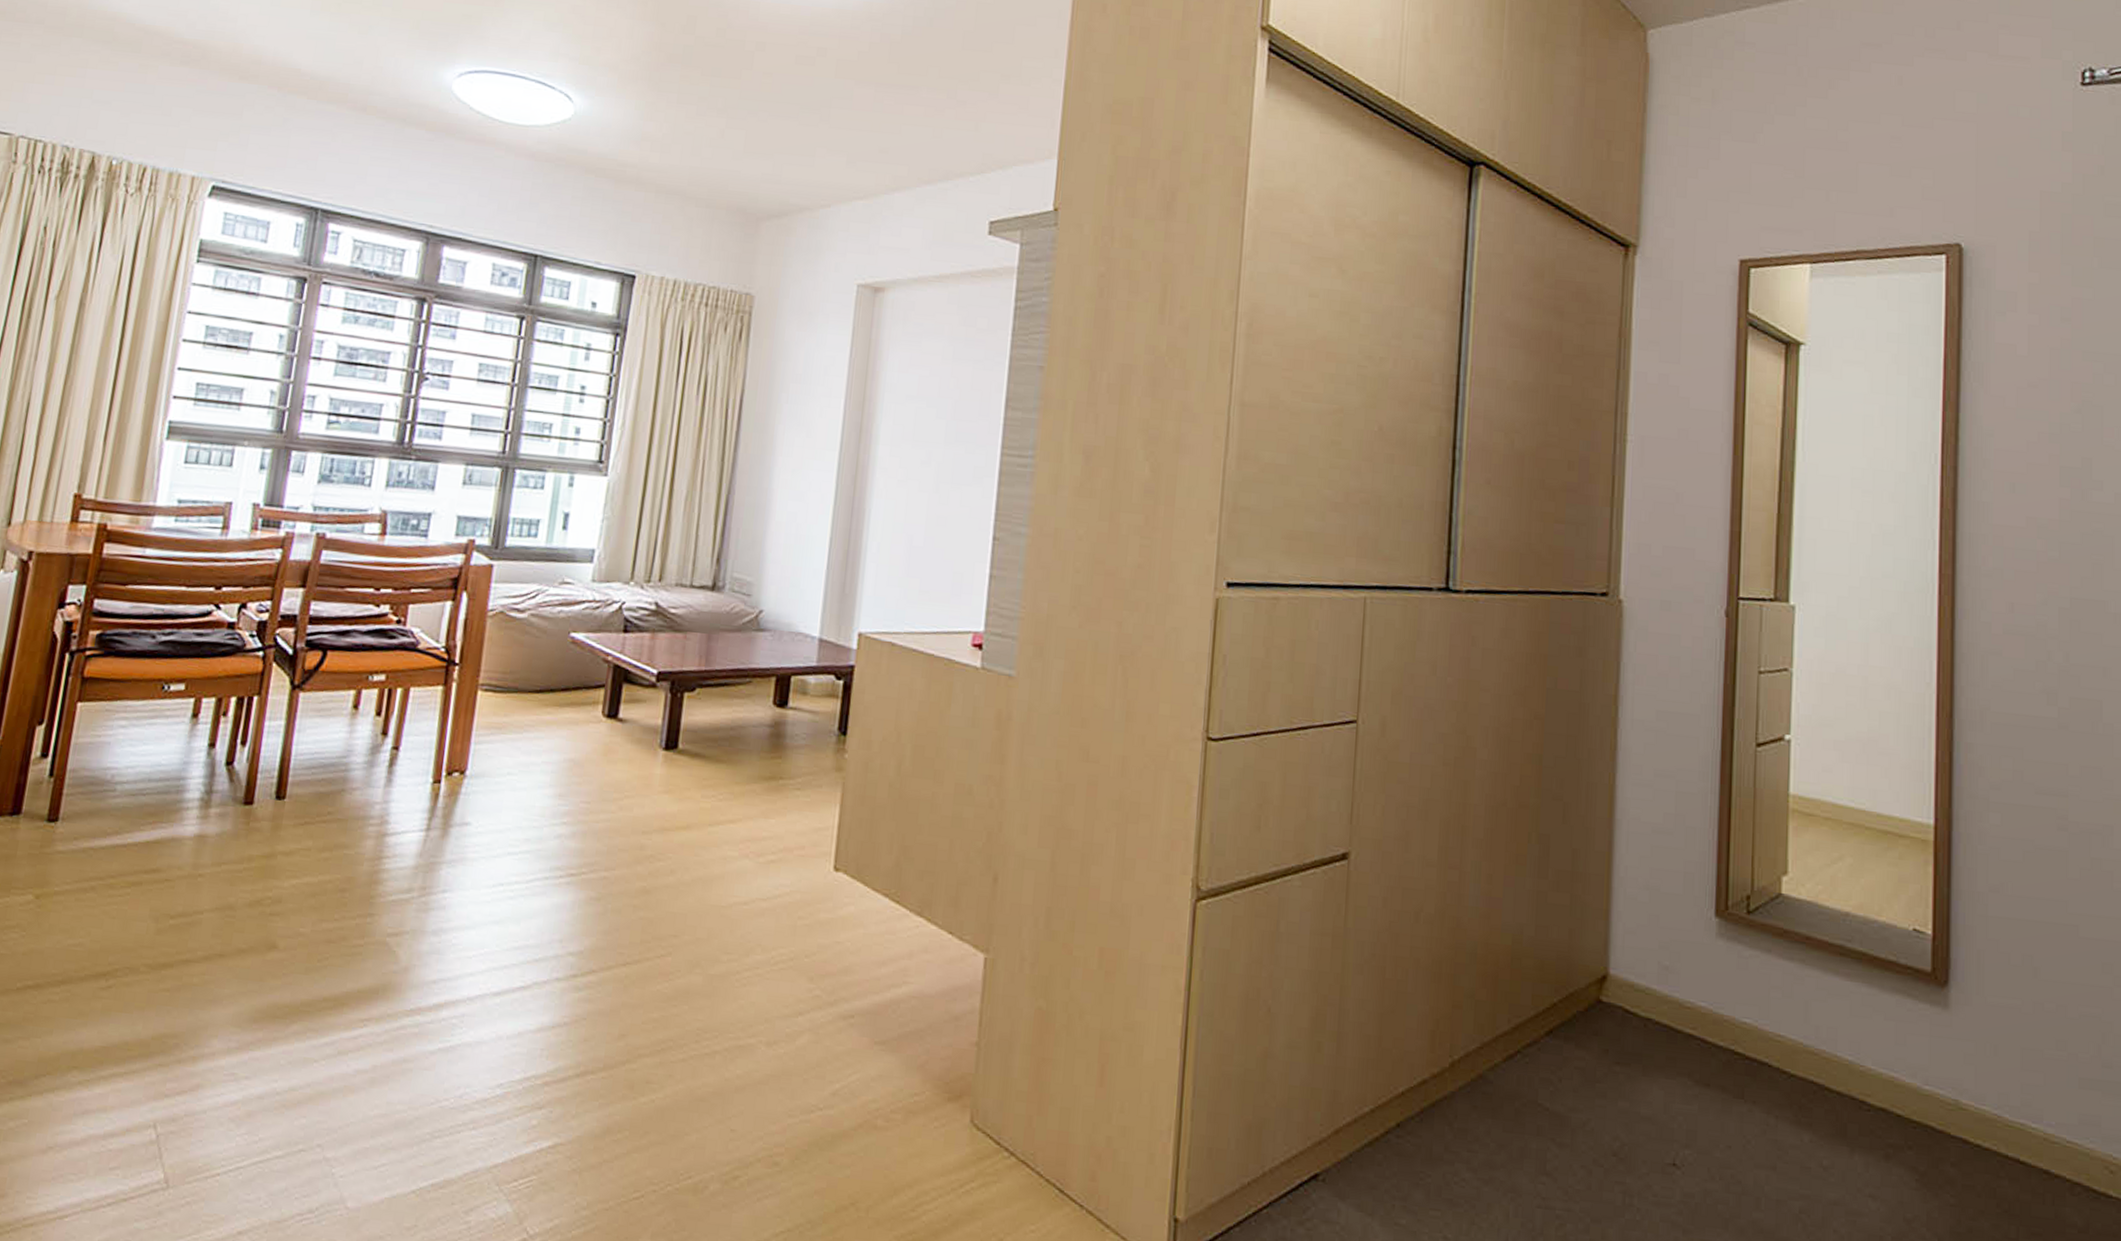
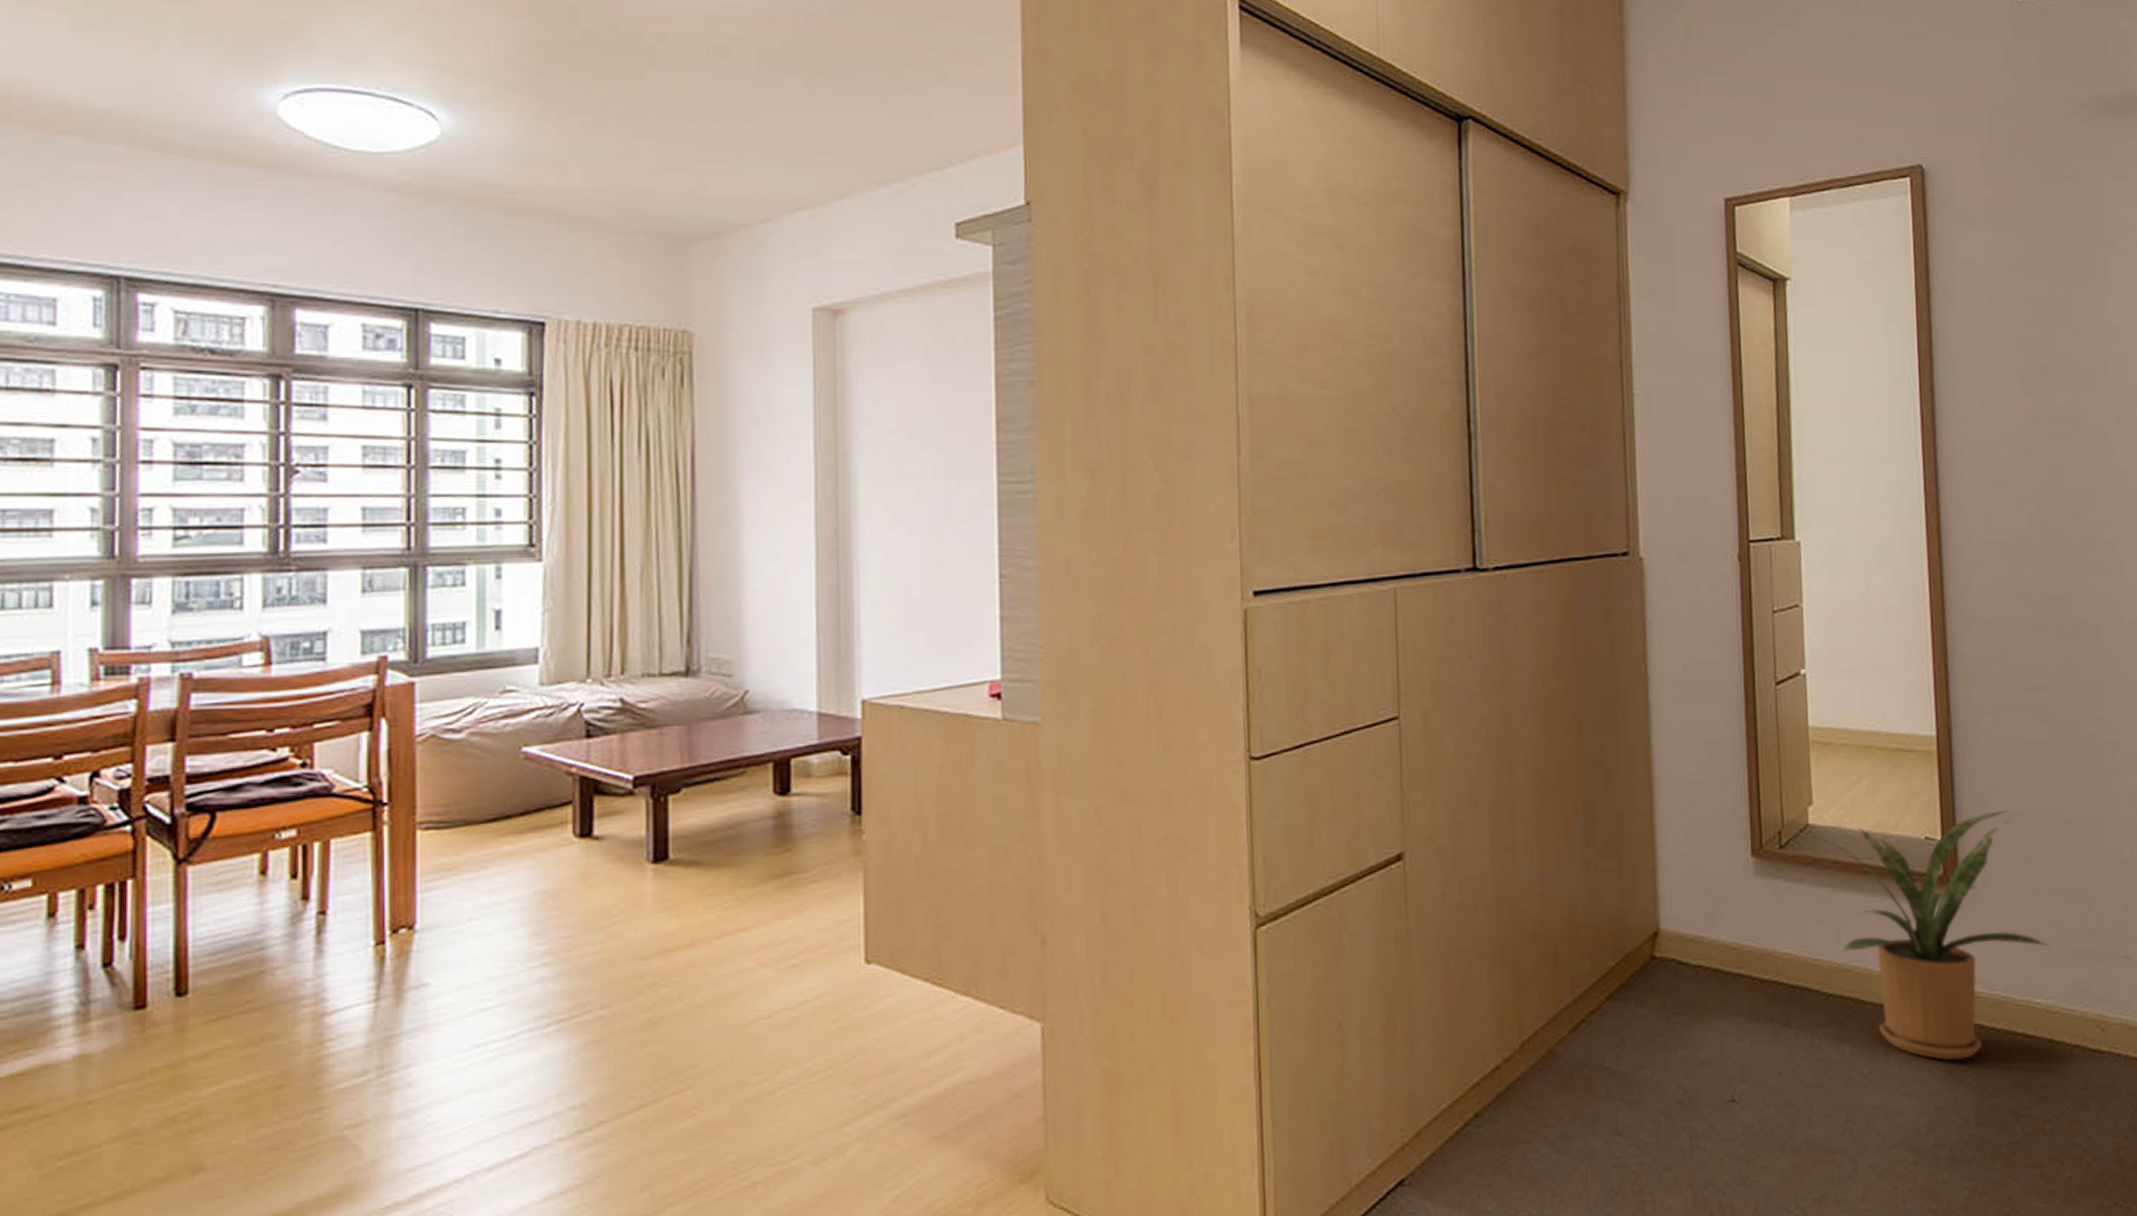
house plant: none [1763,900,2052,1173] -> present [1793,811,2049,1060]

